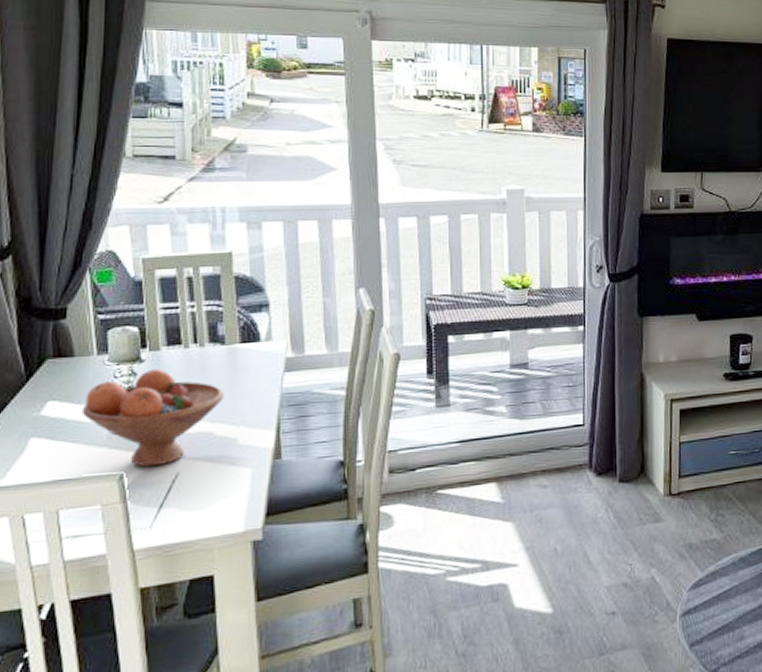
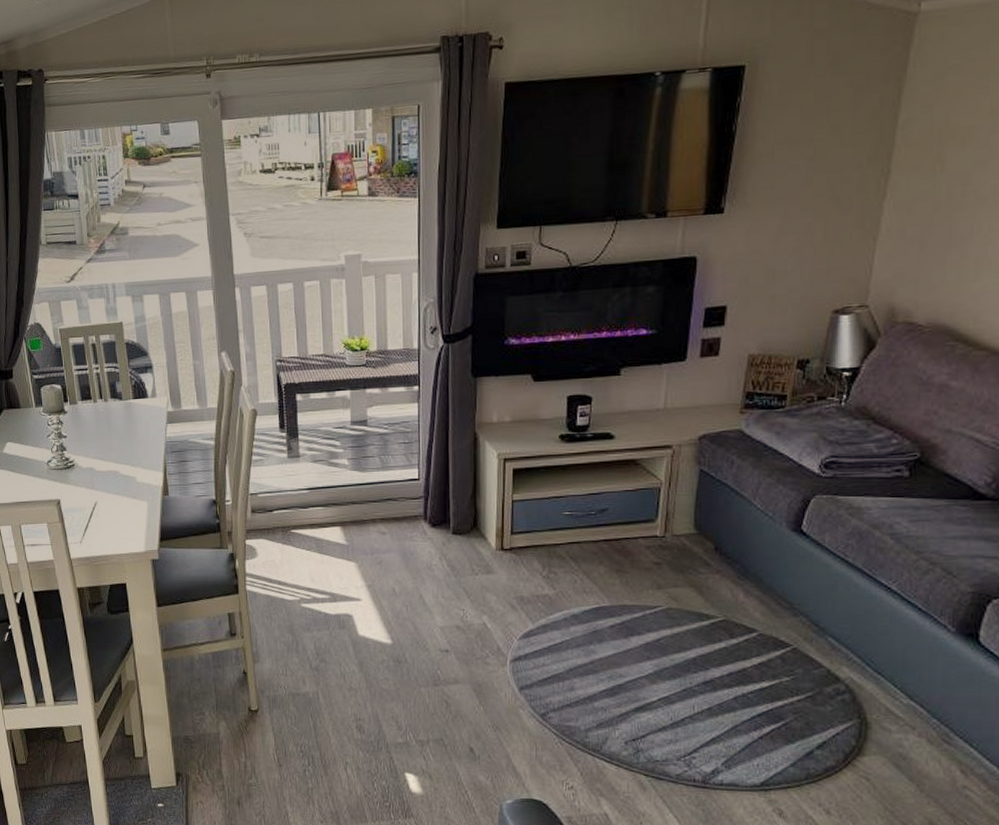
fruit bowl: present [81,368,224,467] -> none [29,418,124,496]

